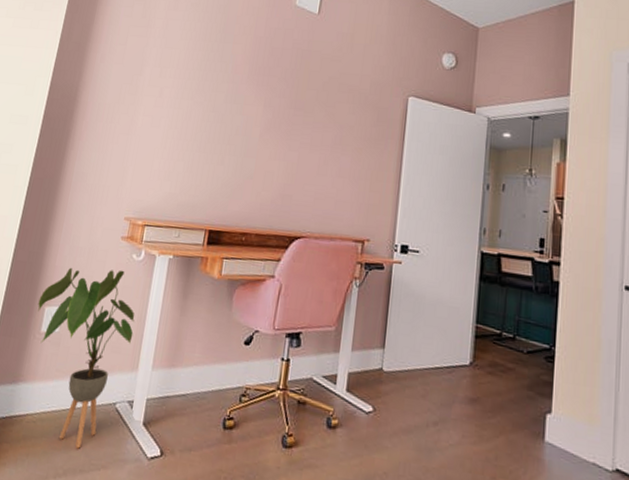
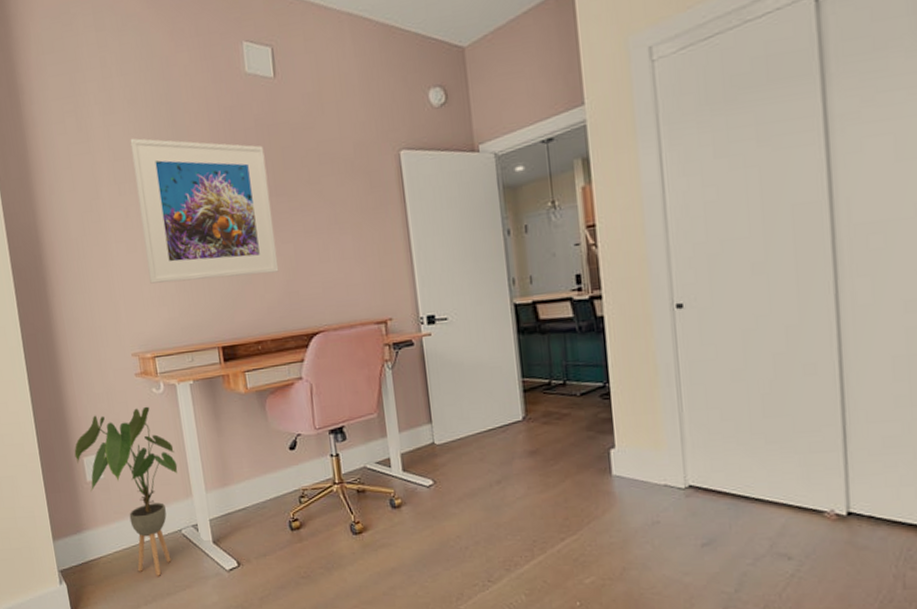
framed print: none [162,33,294,175] -> present [130,138,279,284]

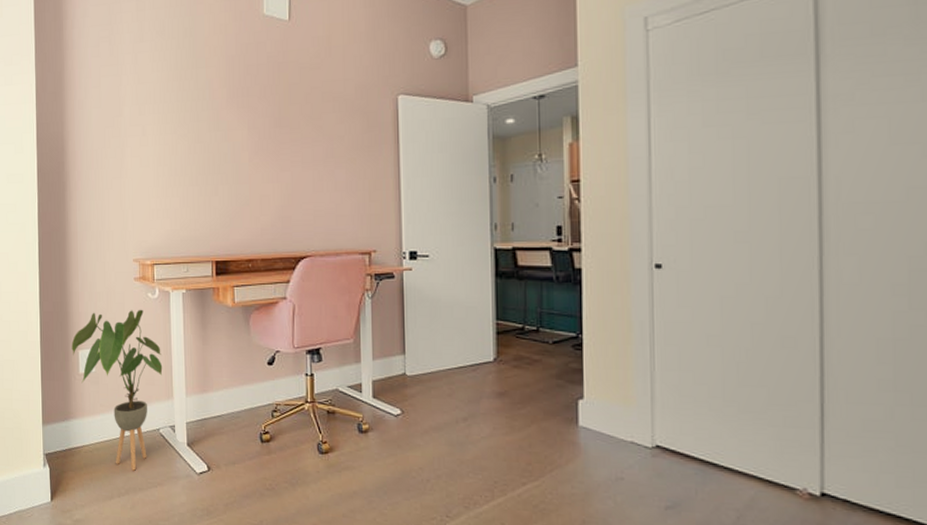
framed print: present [130,138,279,284] -> none [154,65,275,198]

